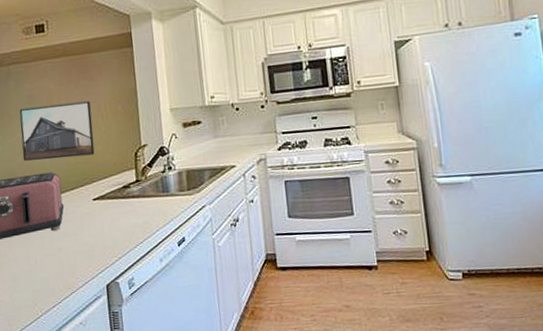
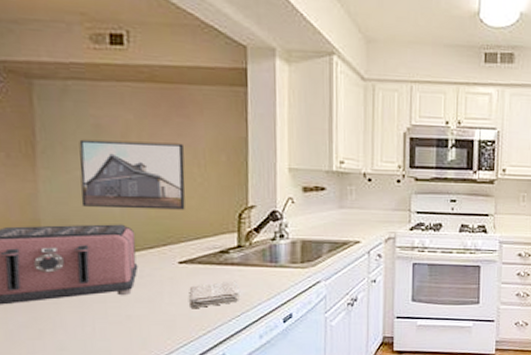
washcloth: none [102,211,142,239] -> present [188,280,241,309]

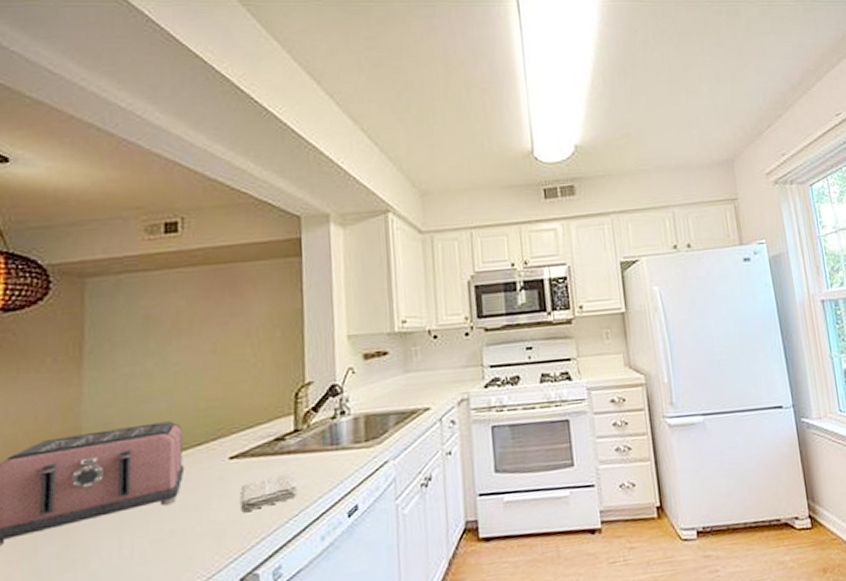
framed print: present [79,139,186,210] -> none [126,324,238,406]

